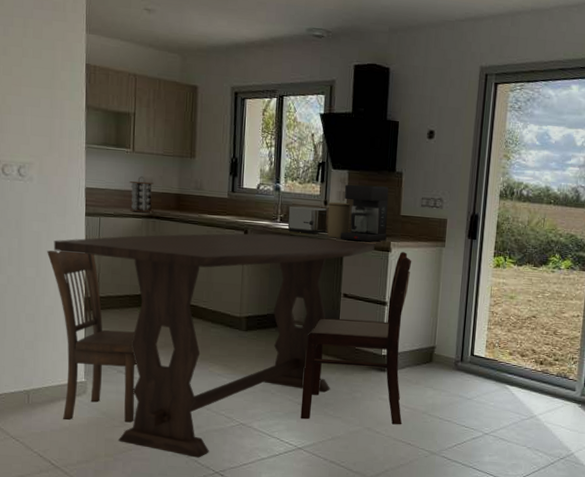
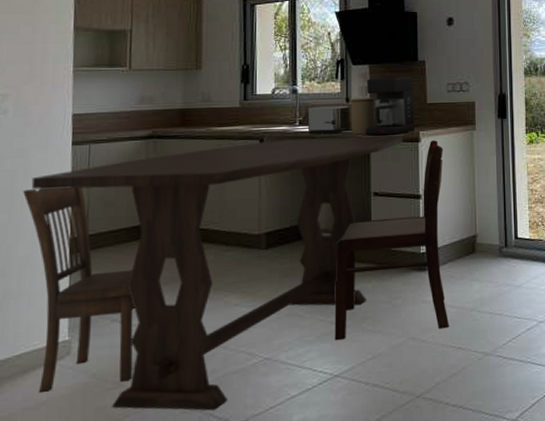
spice rack: present [129,176,154,213] -> none [125,95,155,135]

